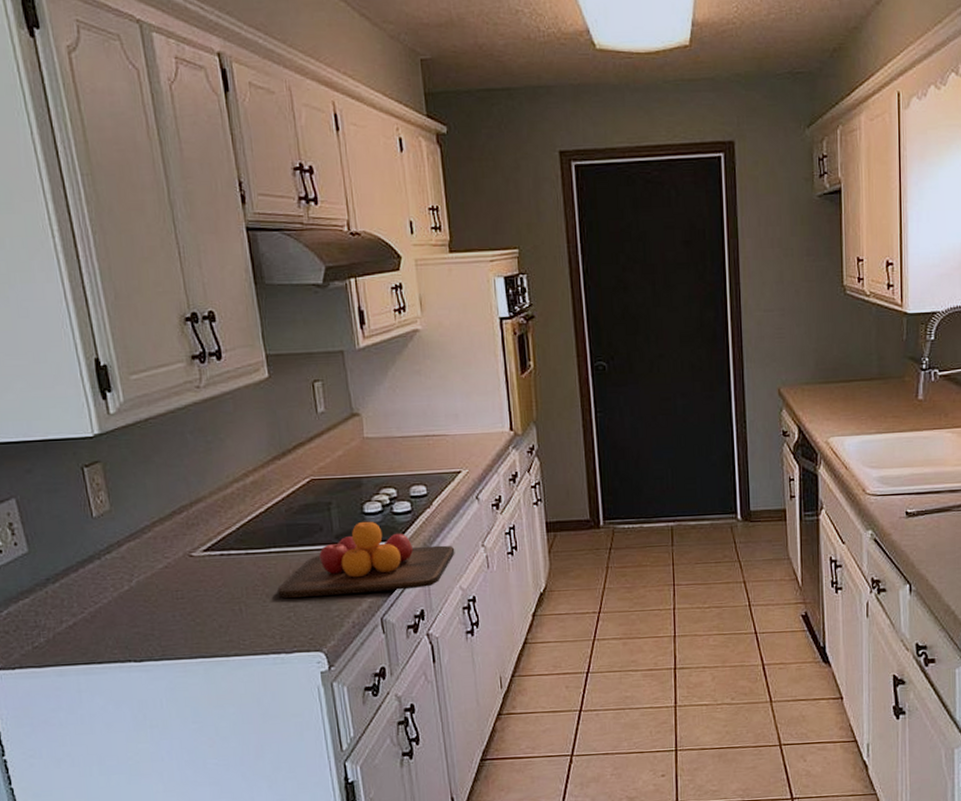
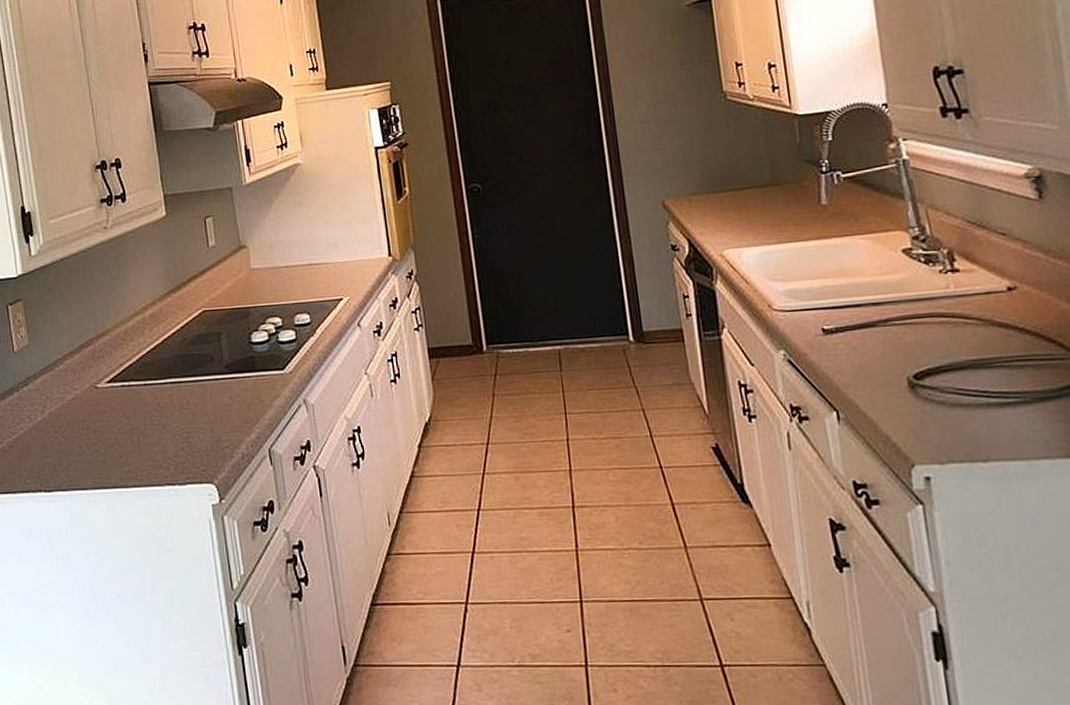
chopping board: present [277,521,455,599] -> none [172,350,339,429]

